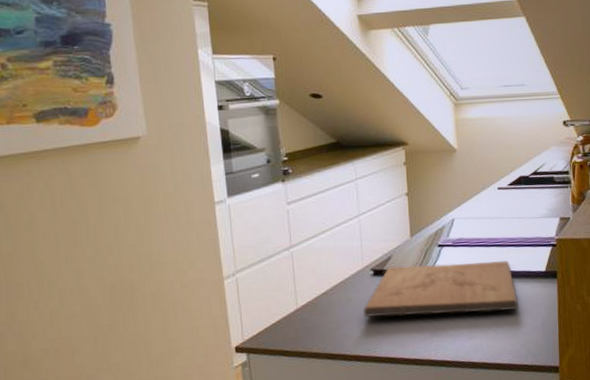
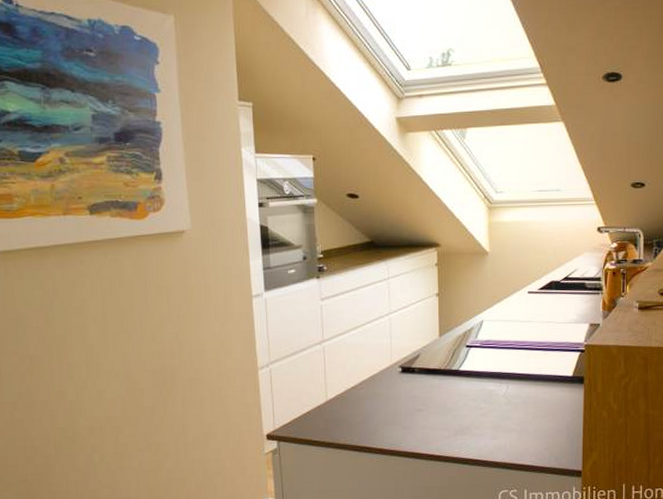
cutting board: present [363,260,519,318] -> none [390,363,544,414]

